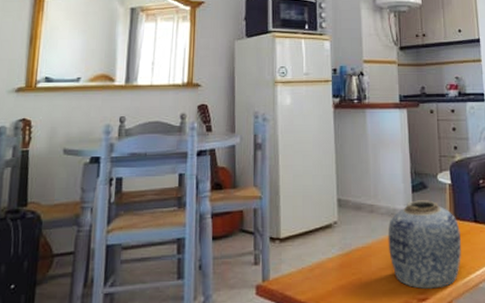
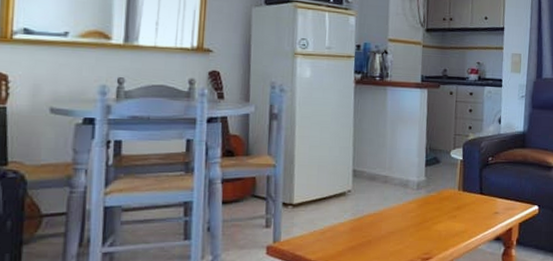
vase: present [387,200,462,289] -> none [398,173,467,250]

